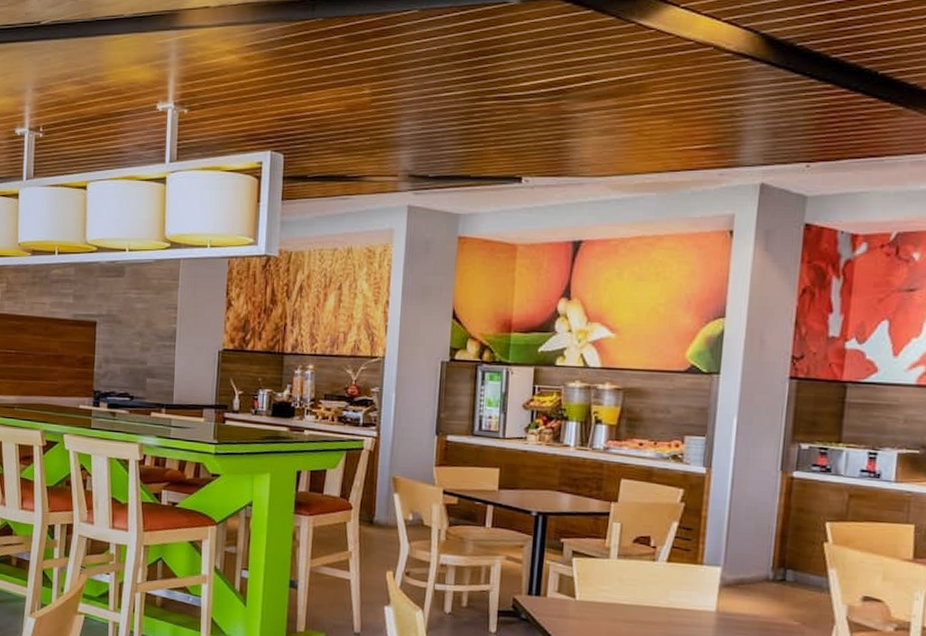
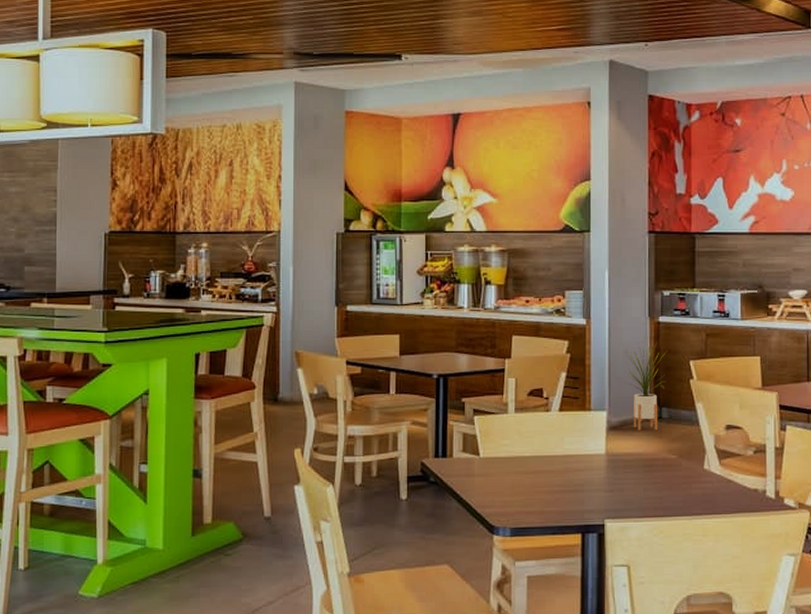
house plant: none [744,497,800,594] -> present [624,342,667,431]

